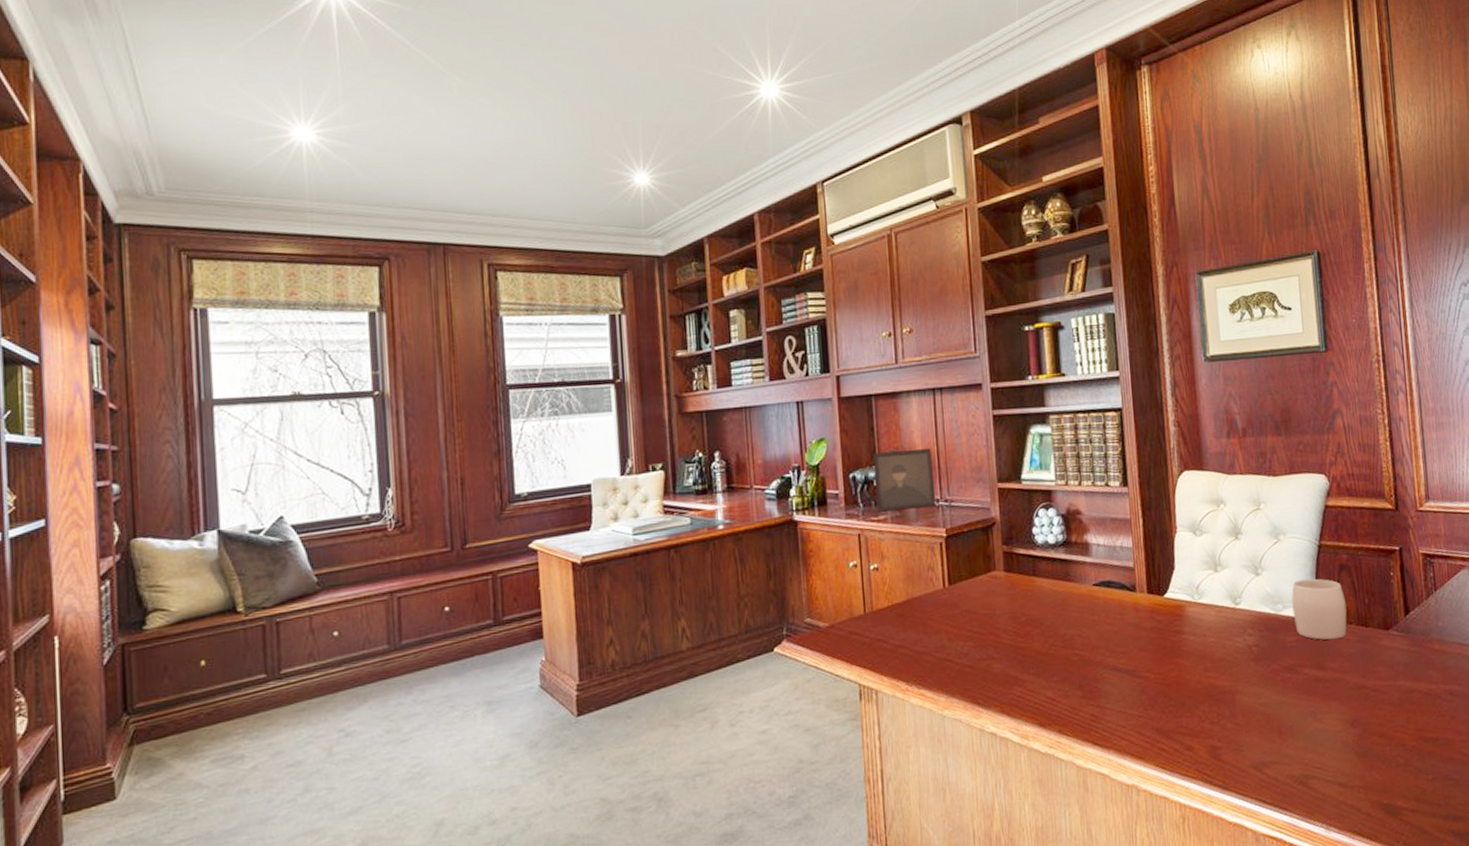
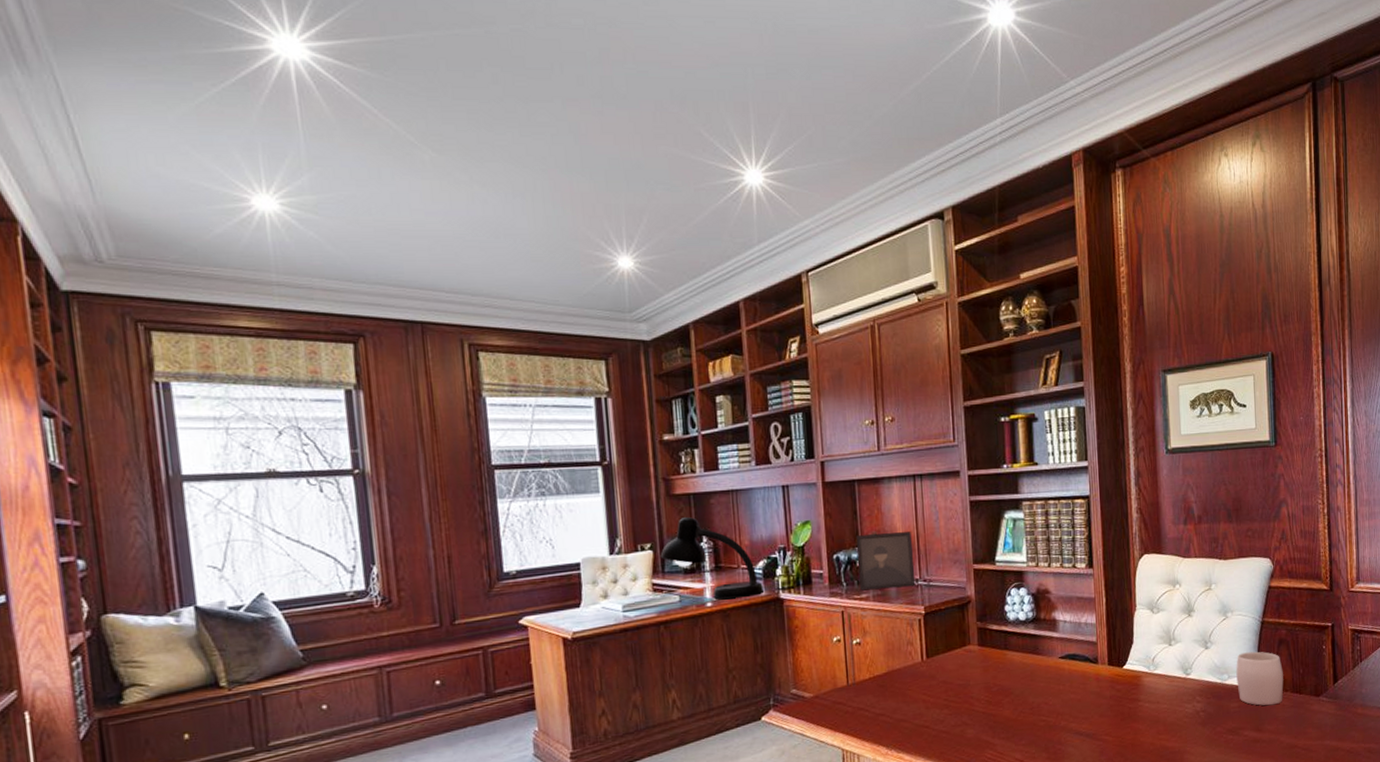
desk lamp: none [671,435,778,522] -> present [660,516,765,600]

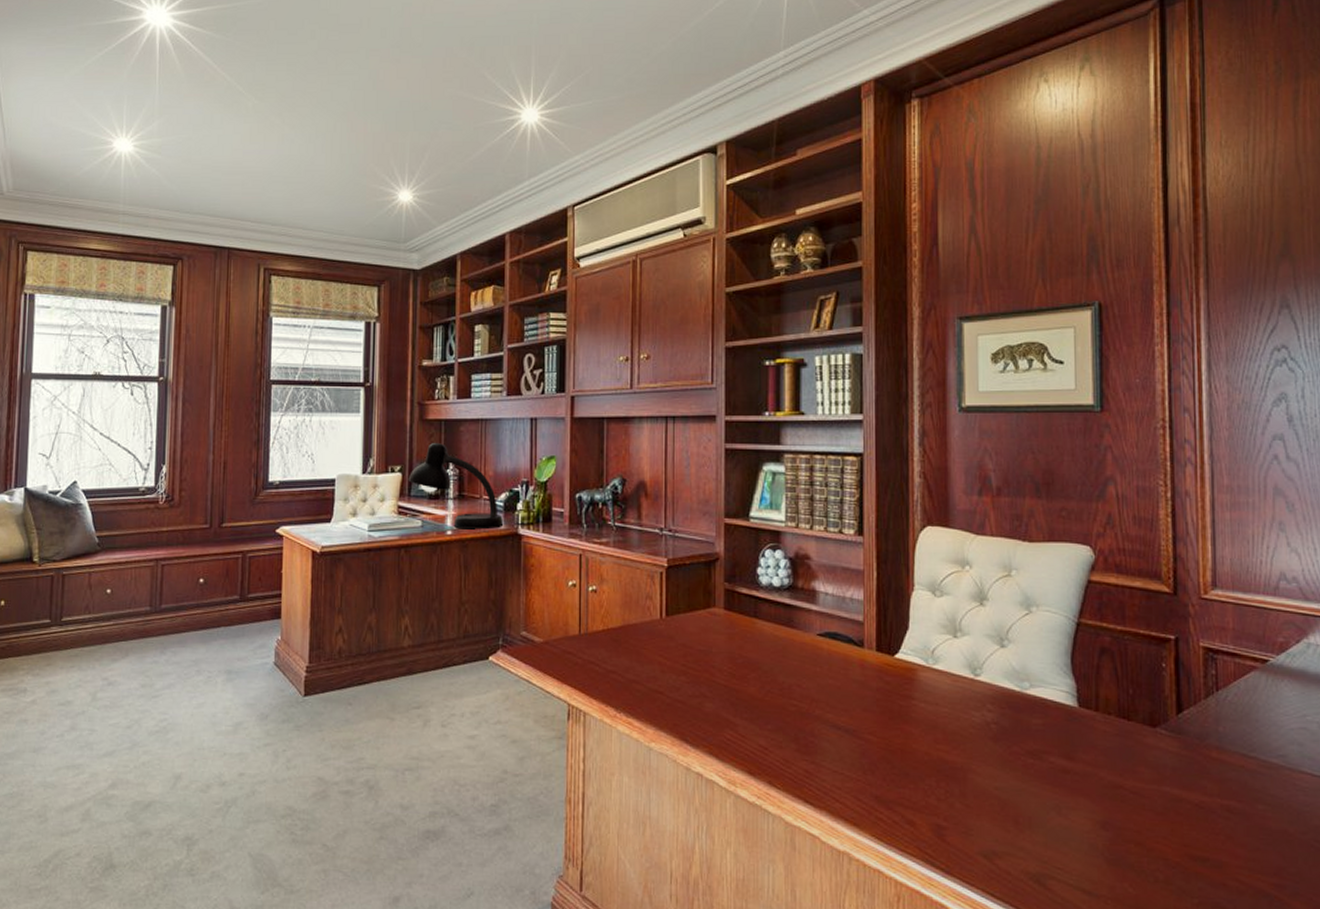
picture frame: present [857,532,915,591] -> none [600,476,659,536]
mug: present [1236,651,1284,706] -> none [1041,658,1106,730]

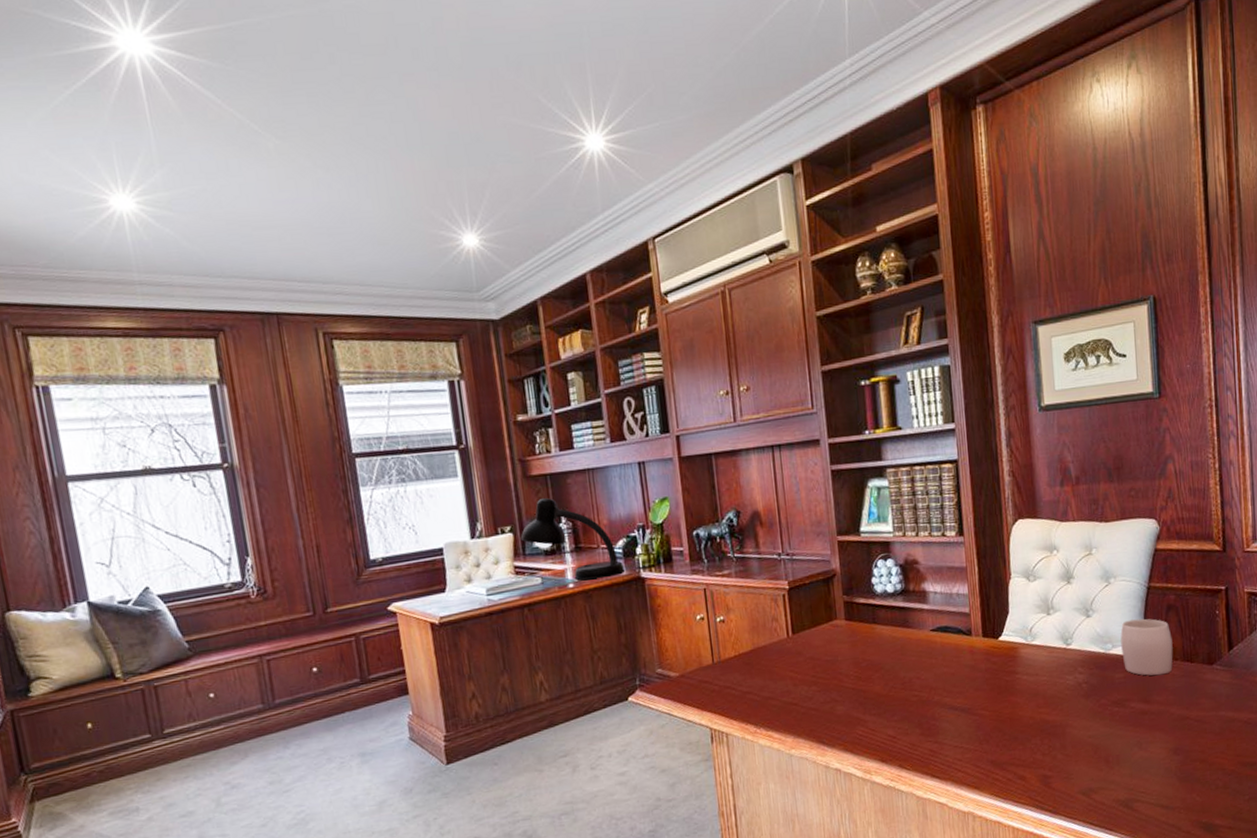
mug: none [1041,658,1106,730] -> present [1120,618,1173,676]

